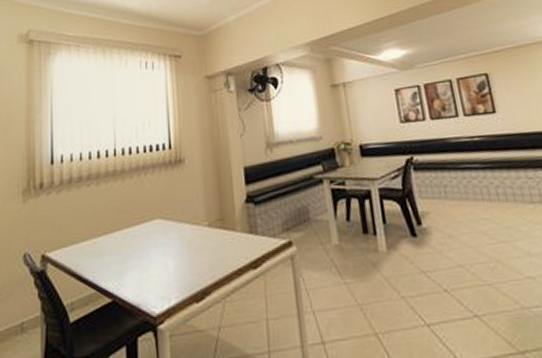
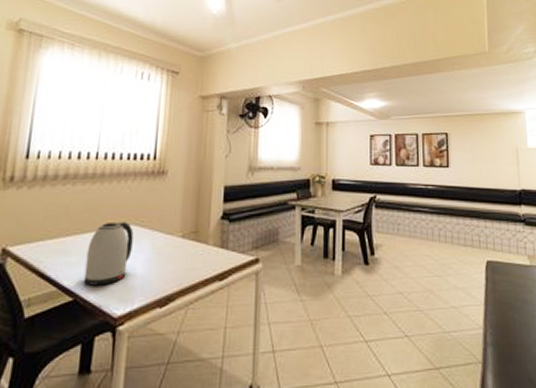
kettle: none [118,216,161,286] -> present [83,222,134,286]

